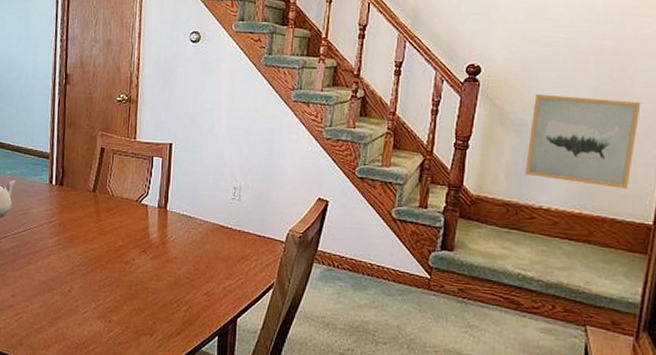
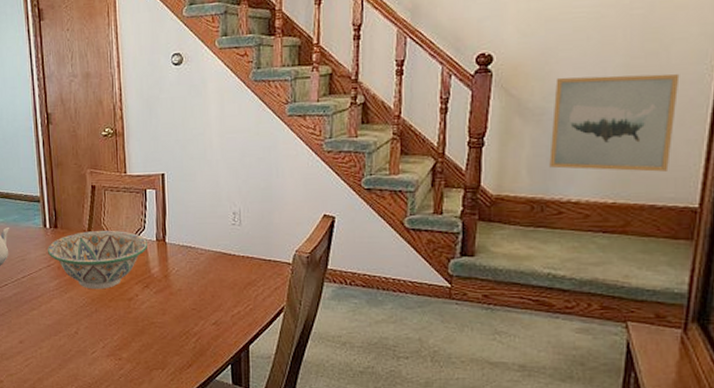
decorative bowl: none [50,191,150,250] -> present [47,230,148,290]

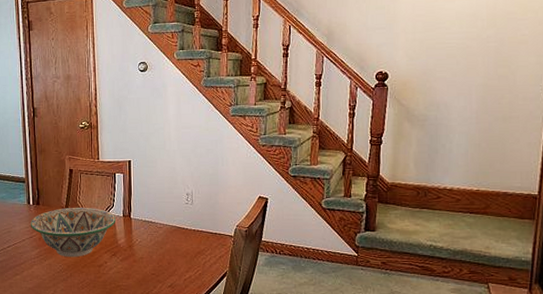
wall art: present [549,73,680,172] -> none [430,92,523,167]

